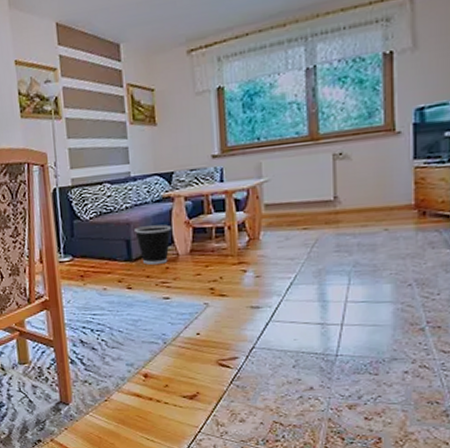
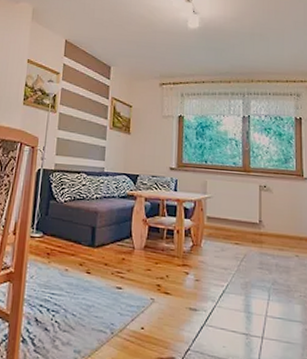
wastebasket: present [135,224,172,265] -> none [100,217,132,254]

